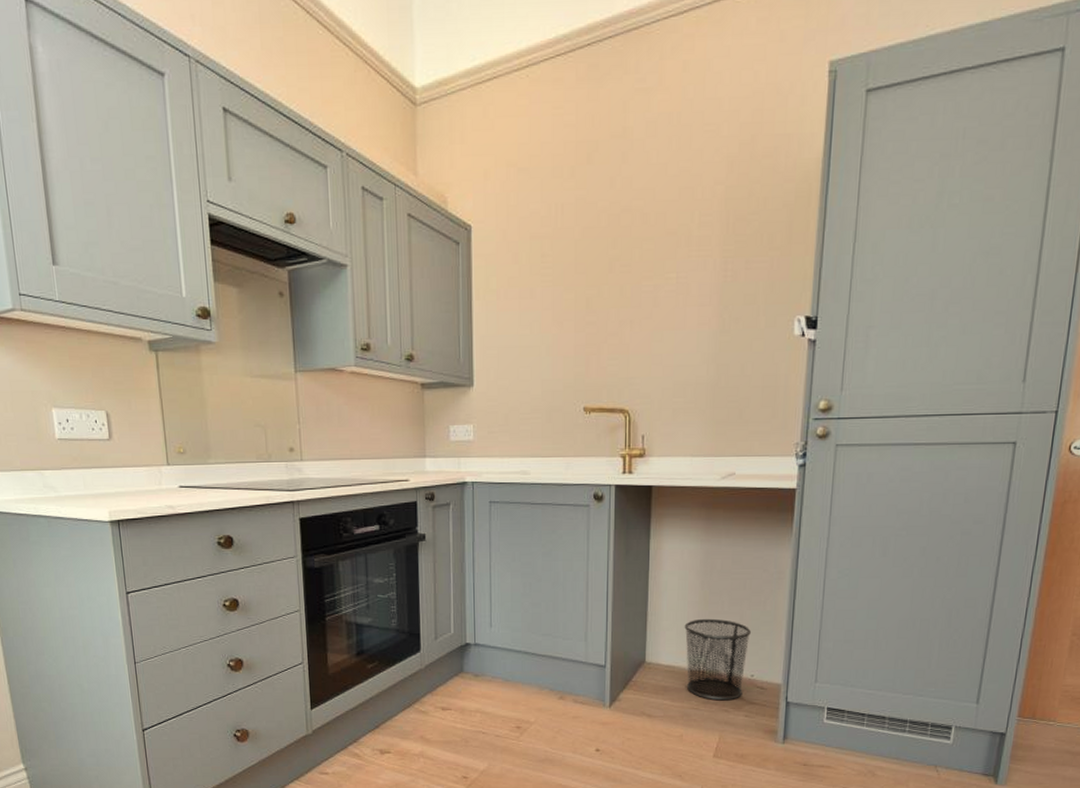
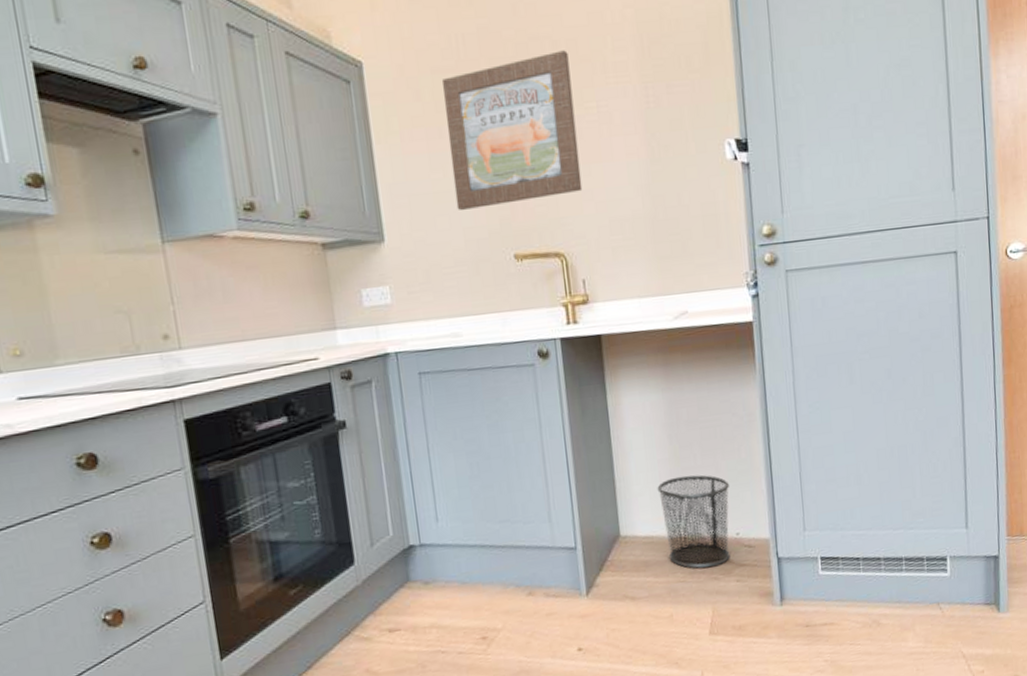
wall art: none [538,223,656,365] -> present [442,50,583,211]

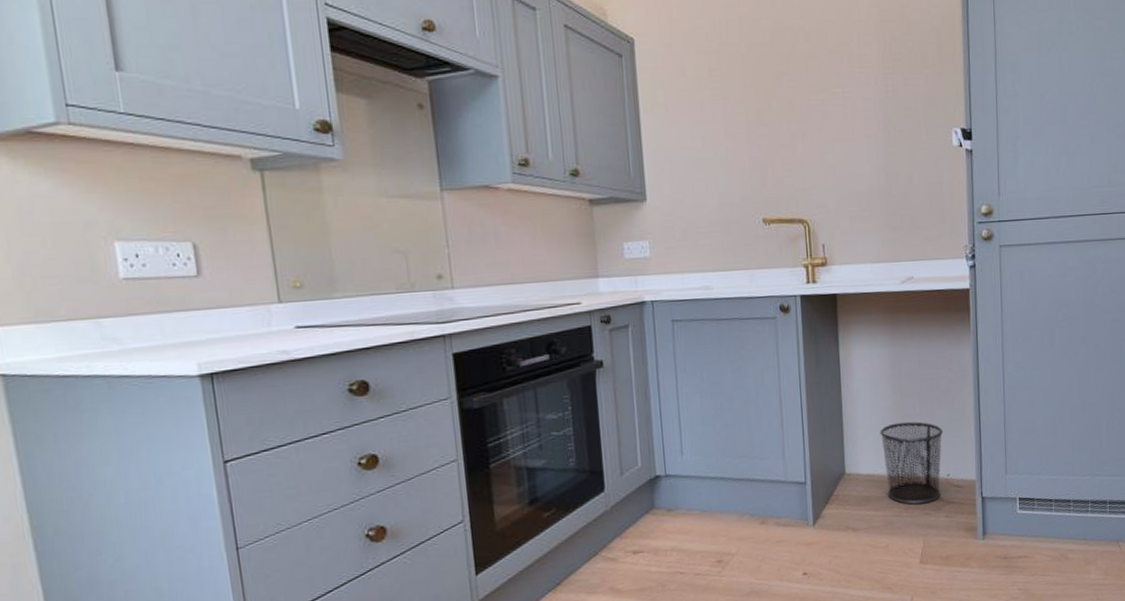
wall art: present [442,50,583,211] -> none [705,41,826,178]

